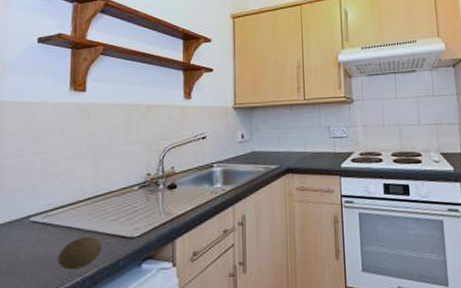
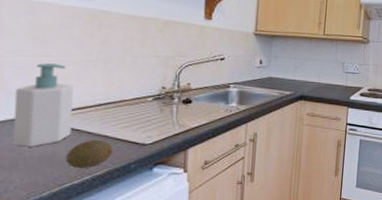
soap bottle: none [10,161,65,250] -> present [12,63,74,147]

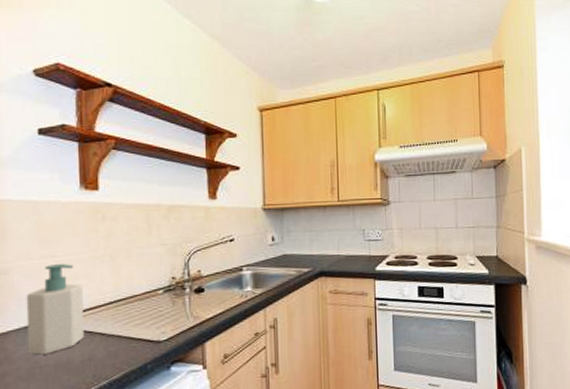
fruit: present [65,139,114,169] -> none [80,340,128,374]

